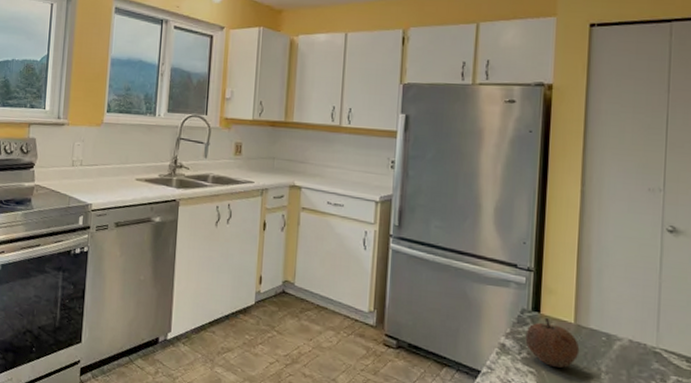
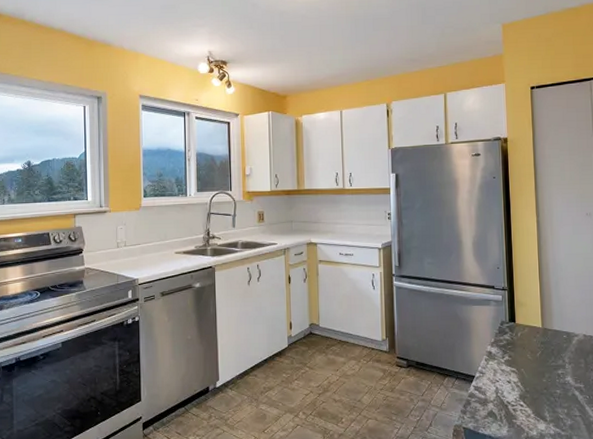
fruit: present [525,317,580,368] -> none [506,325,548,364]

